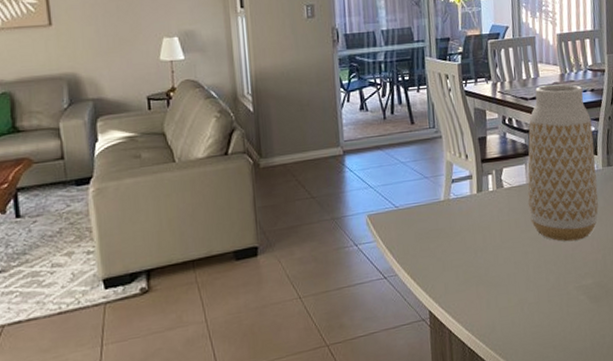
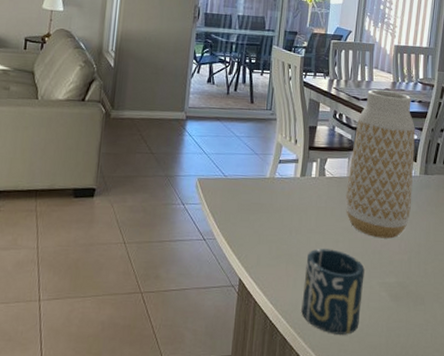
cup: none [497,262,561,349] -> present [301,248,365,335]

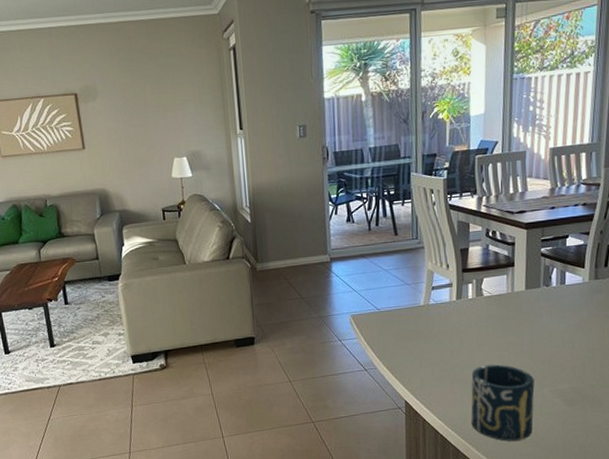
vase: present [345,89,415,239] -> none [507,198,582,349]

